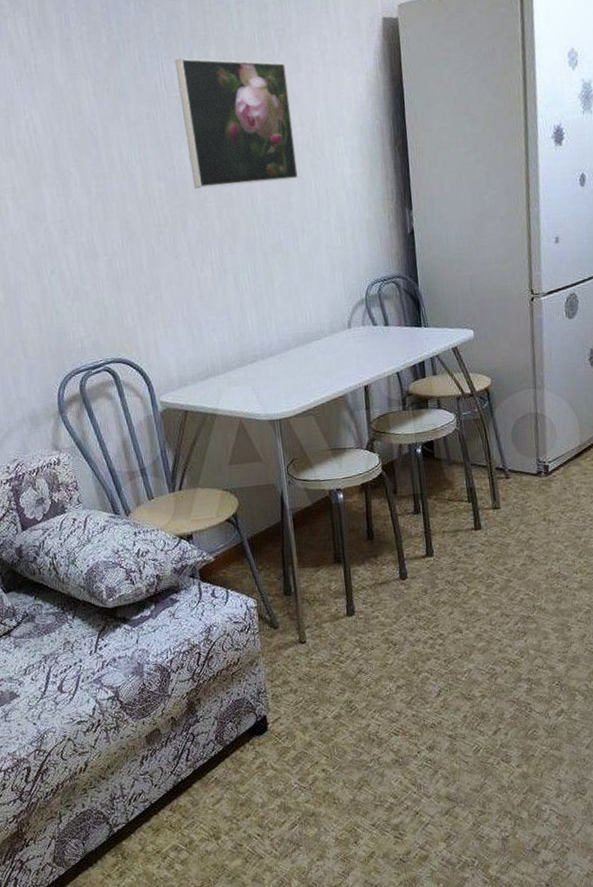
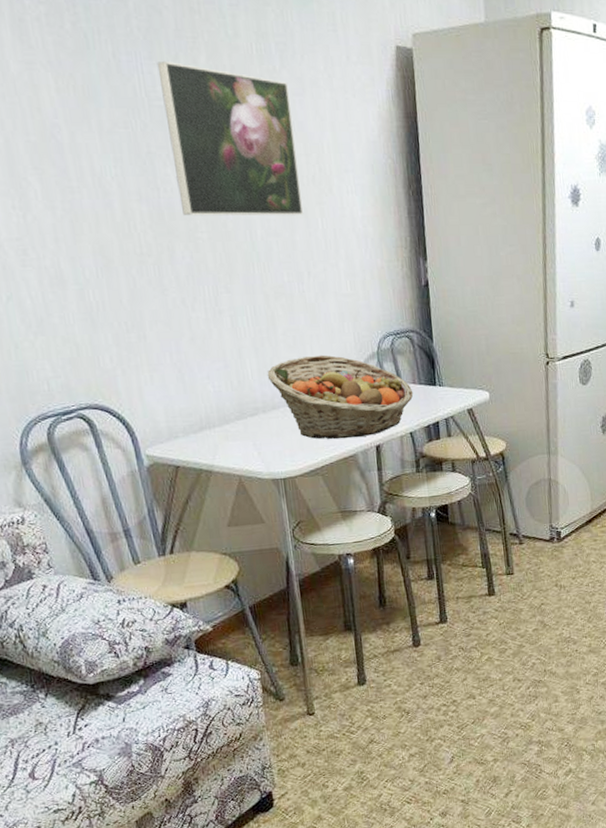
fruit basket: none [265,303,400,382] -> present [267,354,414,440]

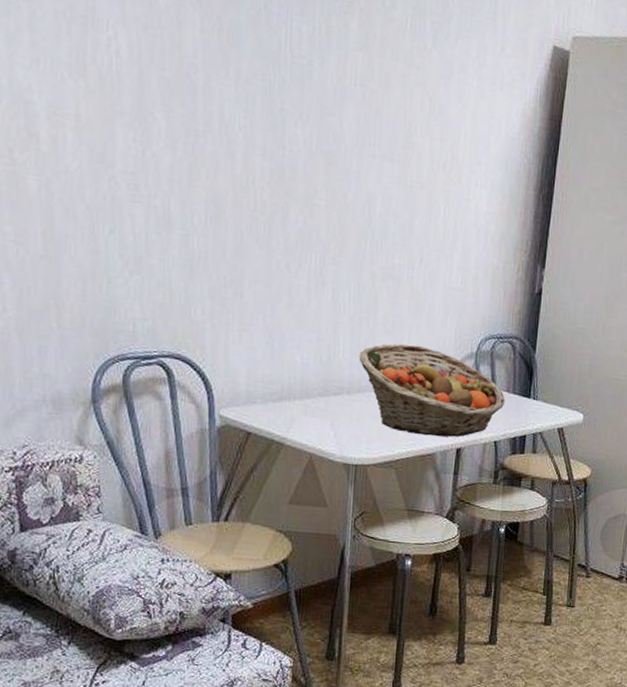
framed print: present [157,60,304,216] -> none [304,19,437,201]

